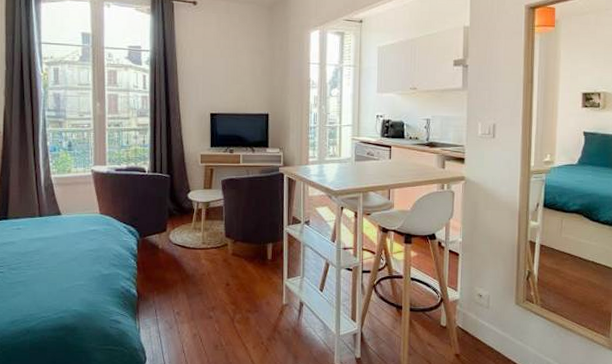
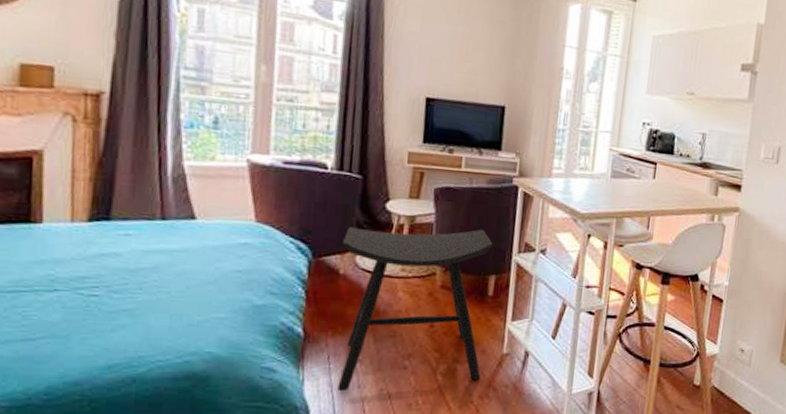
stool: none [160,208,268,337] -> present [337,227,493,392]

